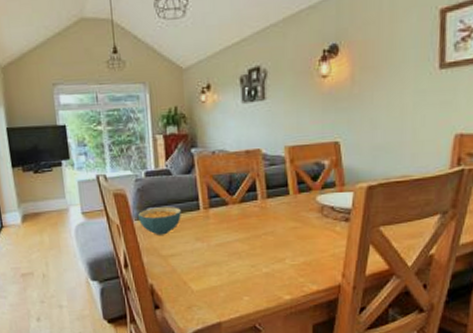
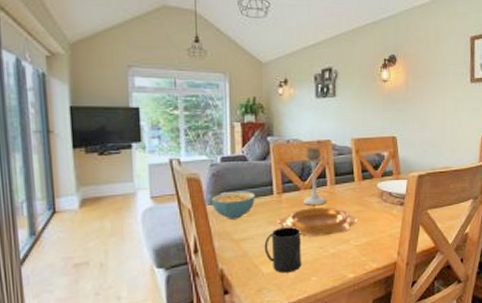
mug: none [192,244,232,291] -> present [264,227,301,273]
decorative bowl: none [205,223,294,254] -> present [278,207,358,237]
candle holder: none [232,158,257,221] -> present [303,148,326,205]

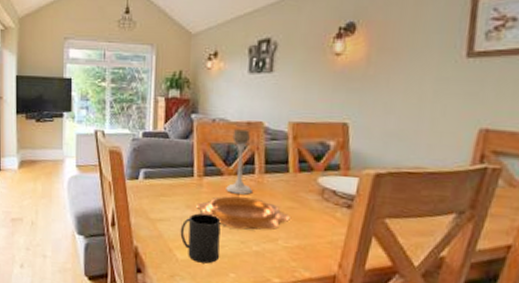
cereal bowl: present [210,191,255,220] -> none [130,169,174,198]

